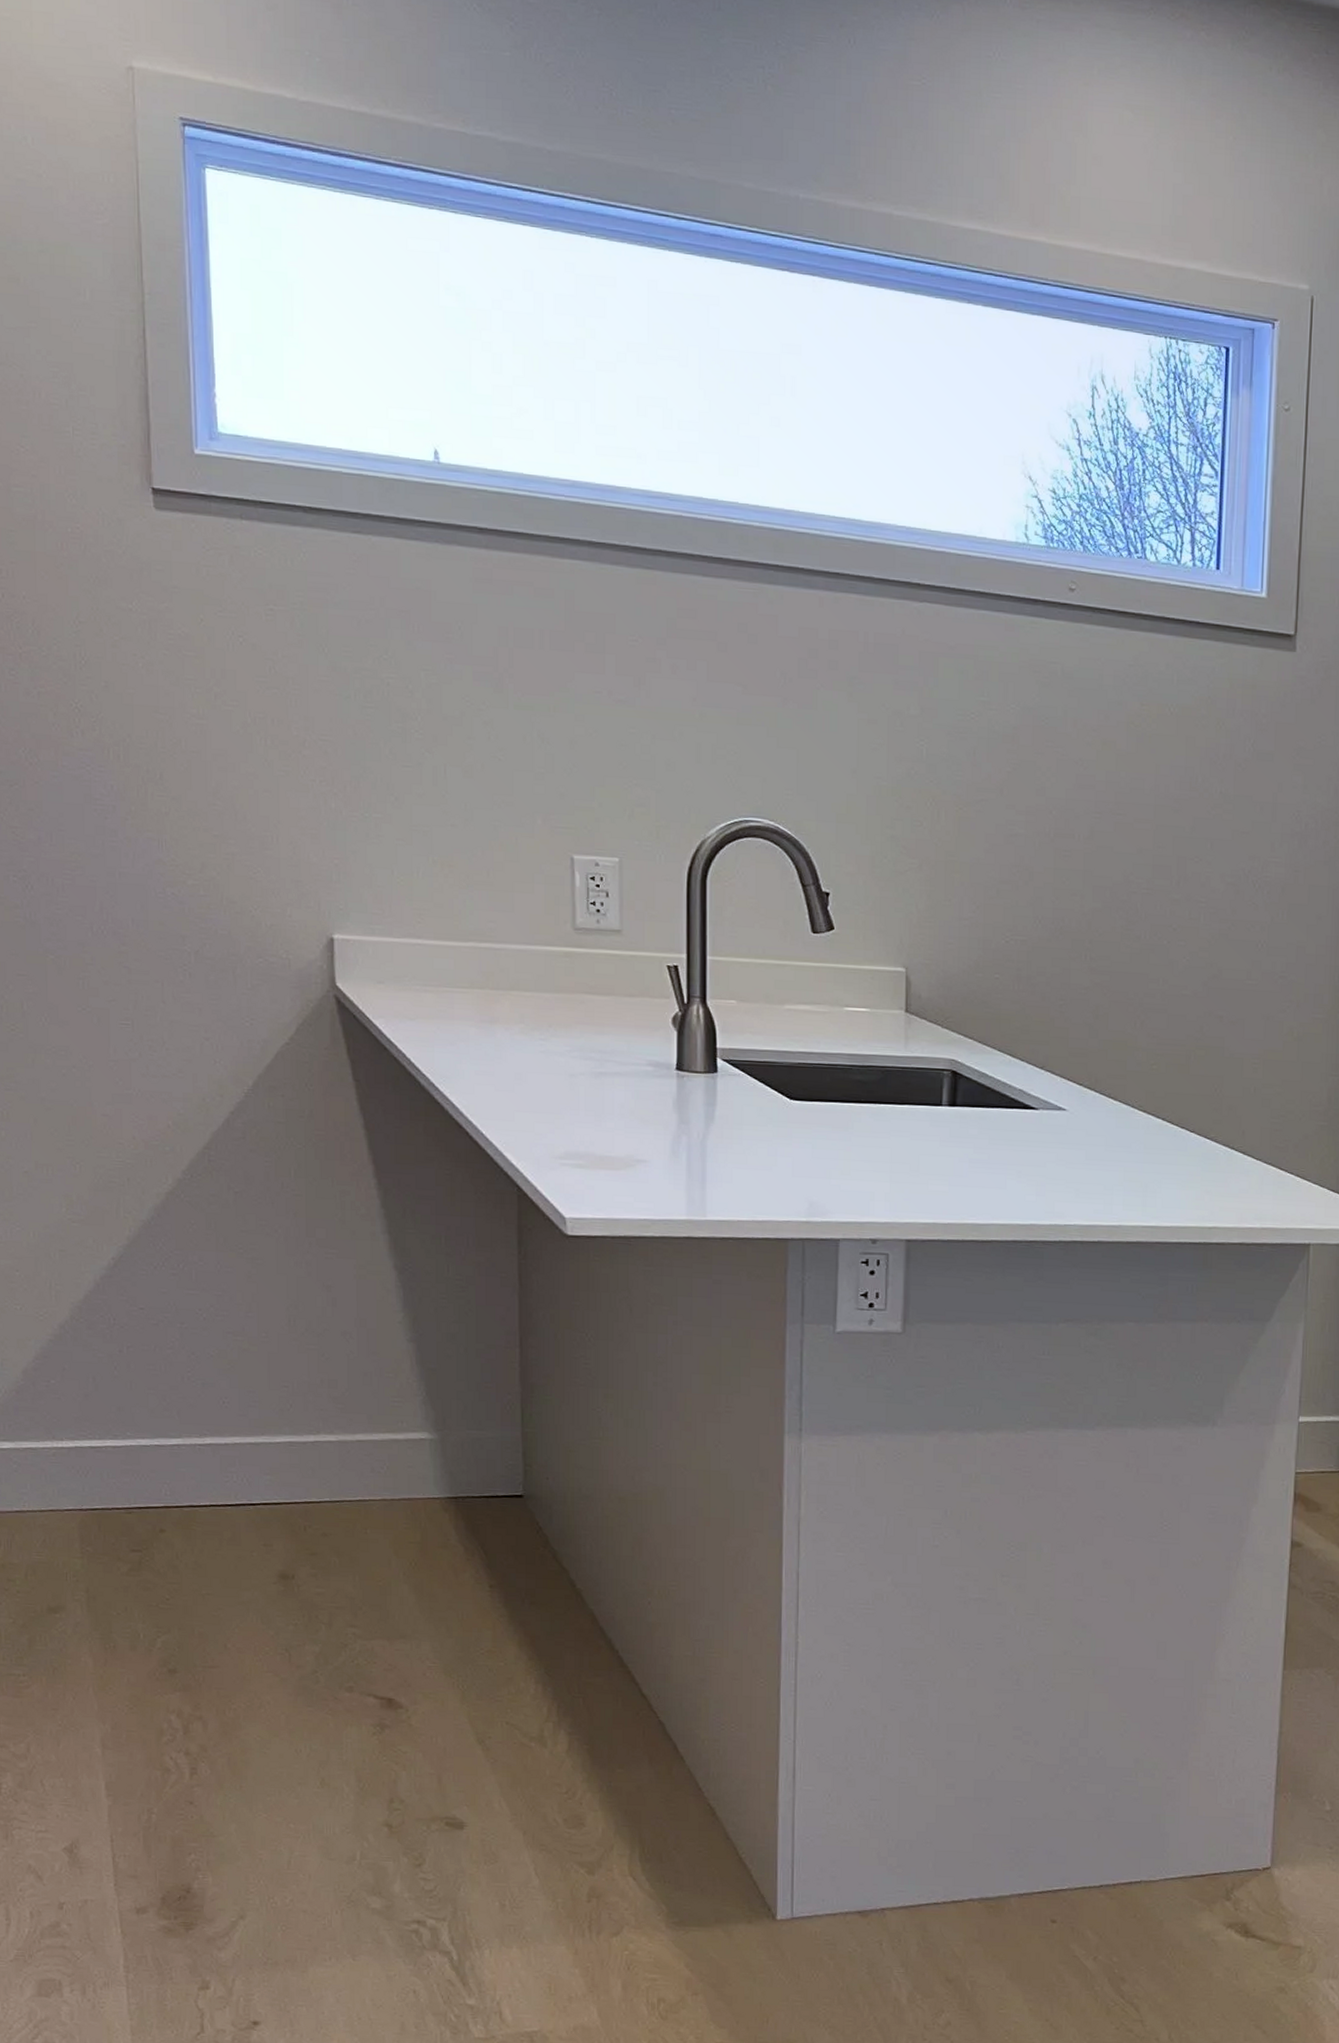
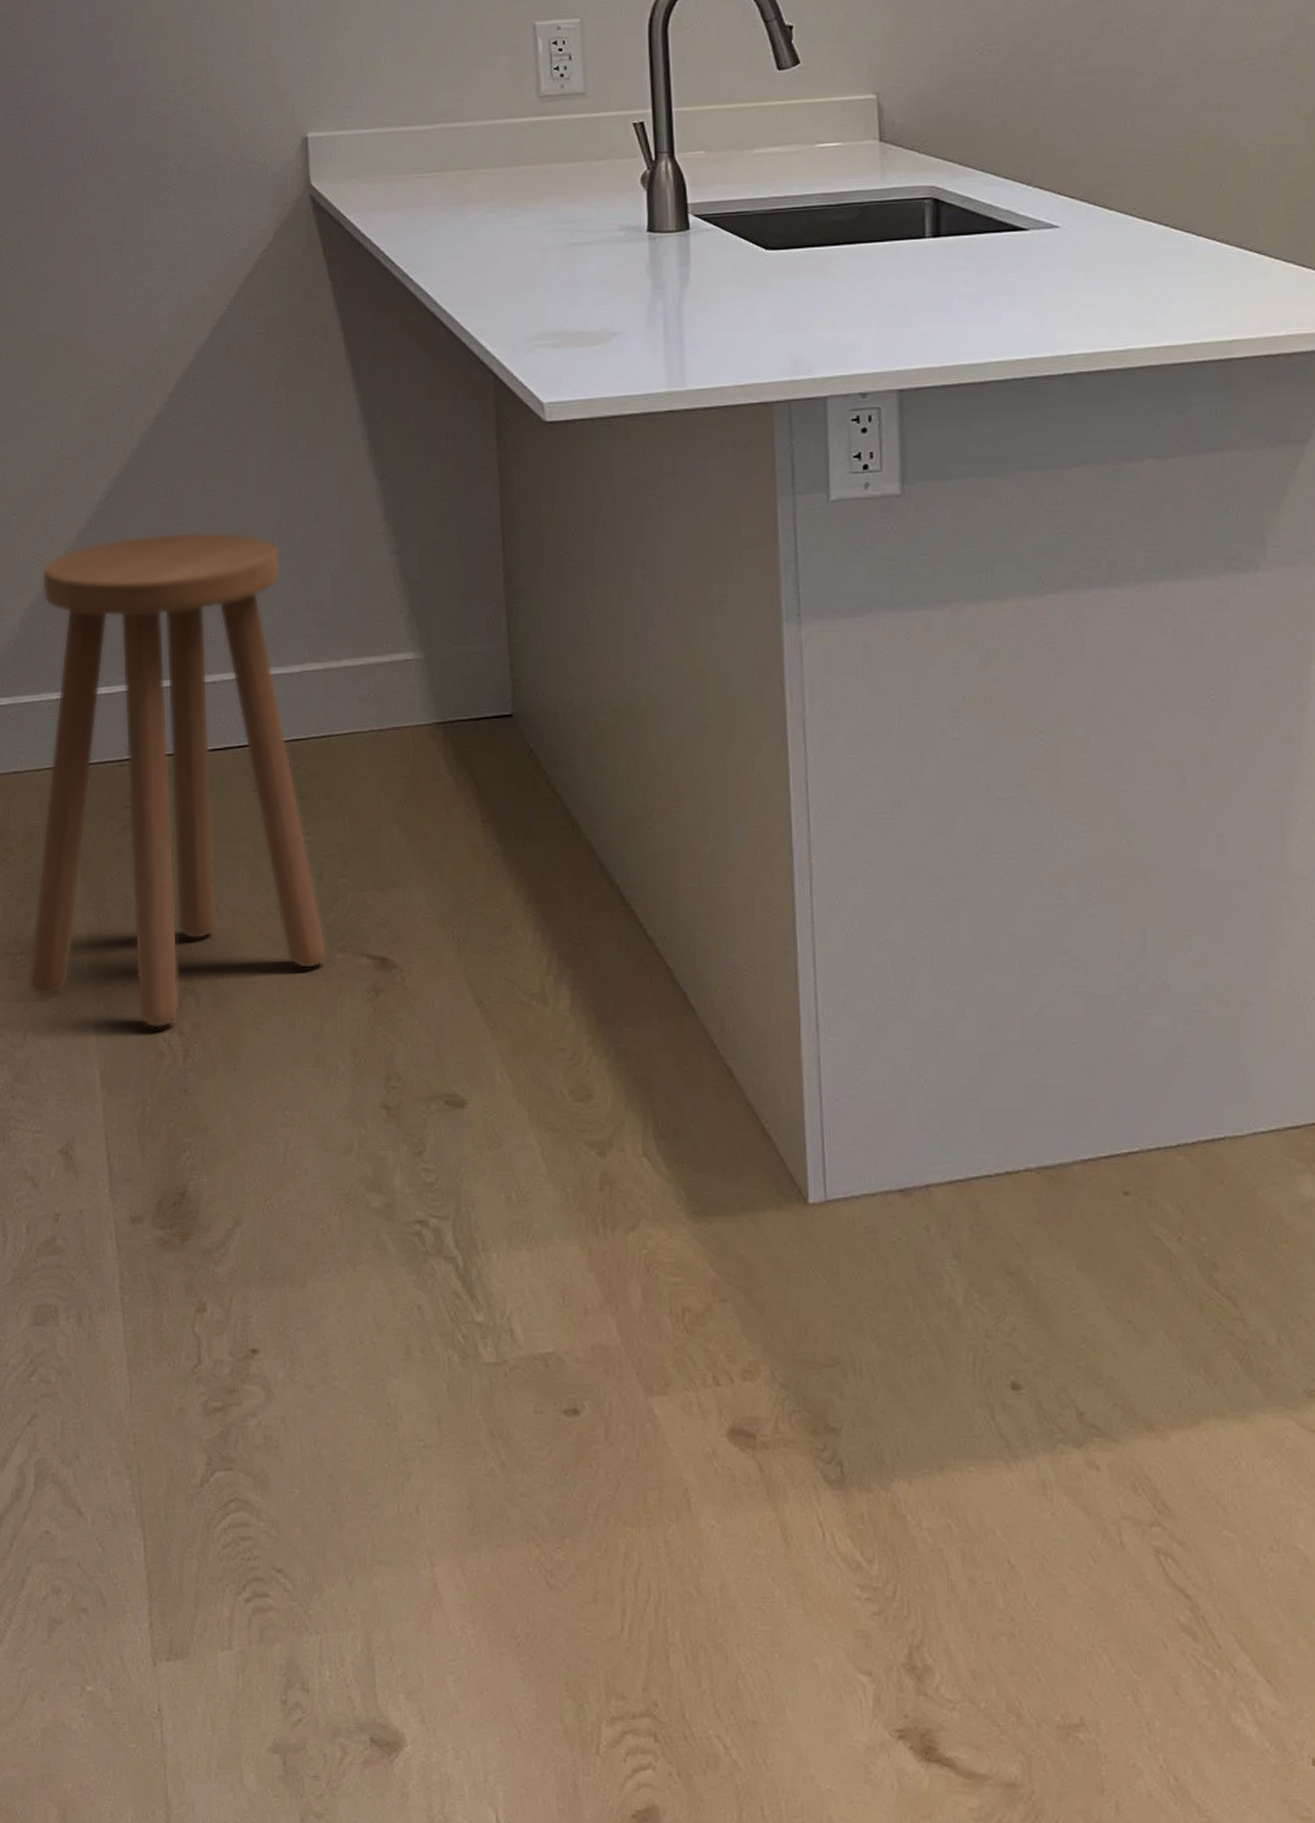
stool: none [31,1302,335,1748] -> present [27,531,328,1028]

